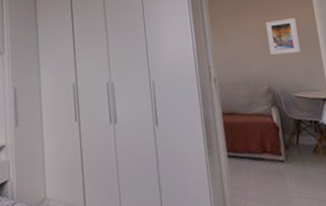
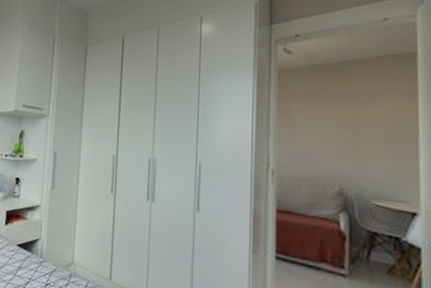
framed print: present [265,18,300,55] -> none [347,112,390,155]

